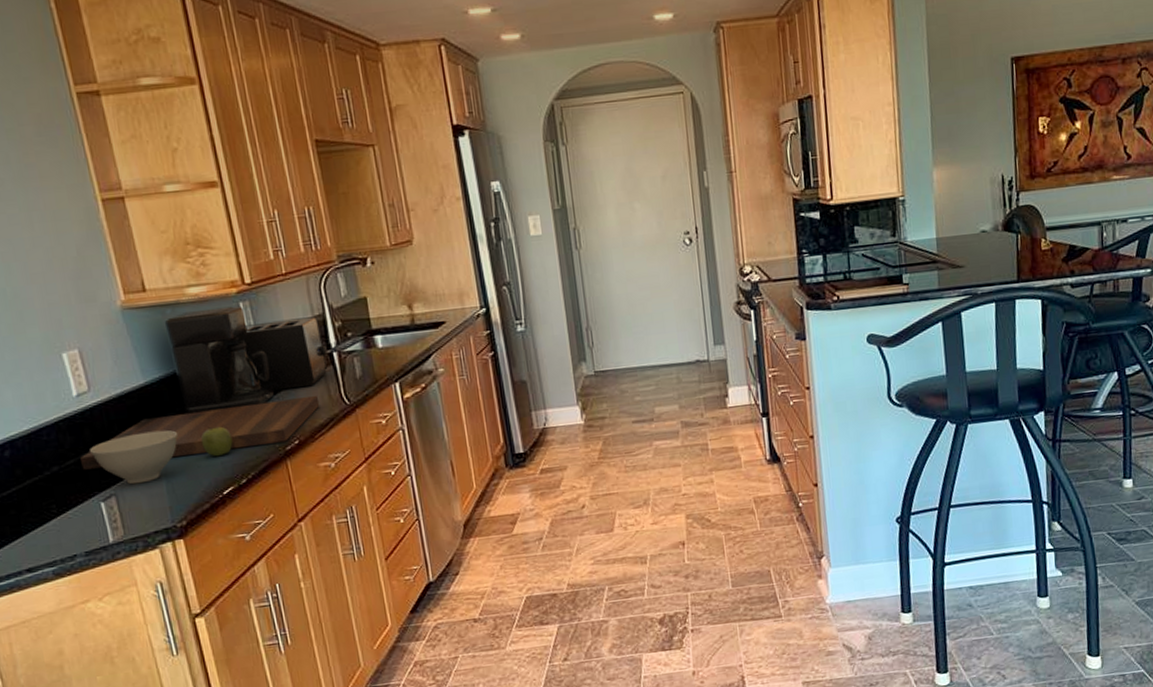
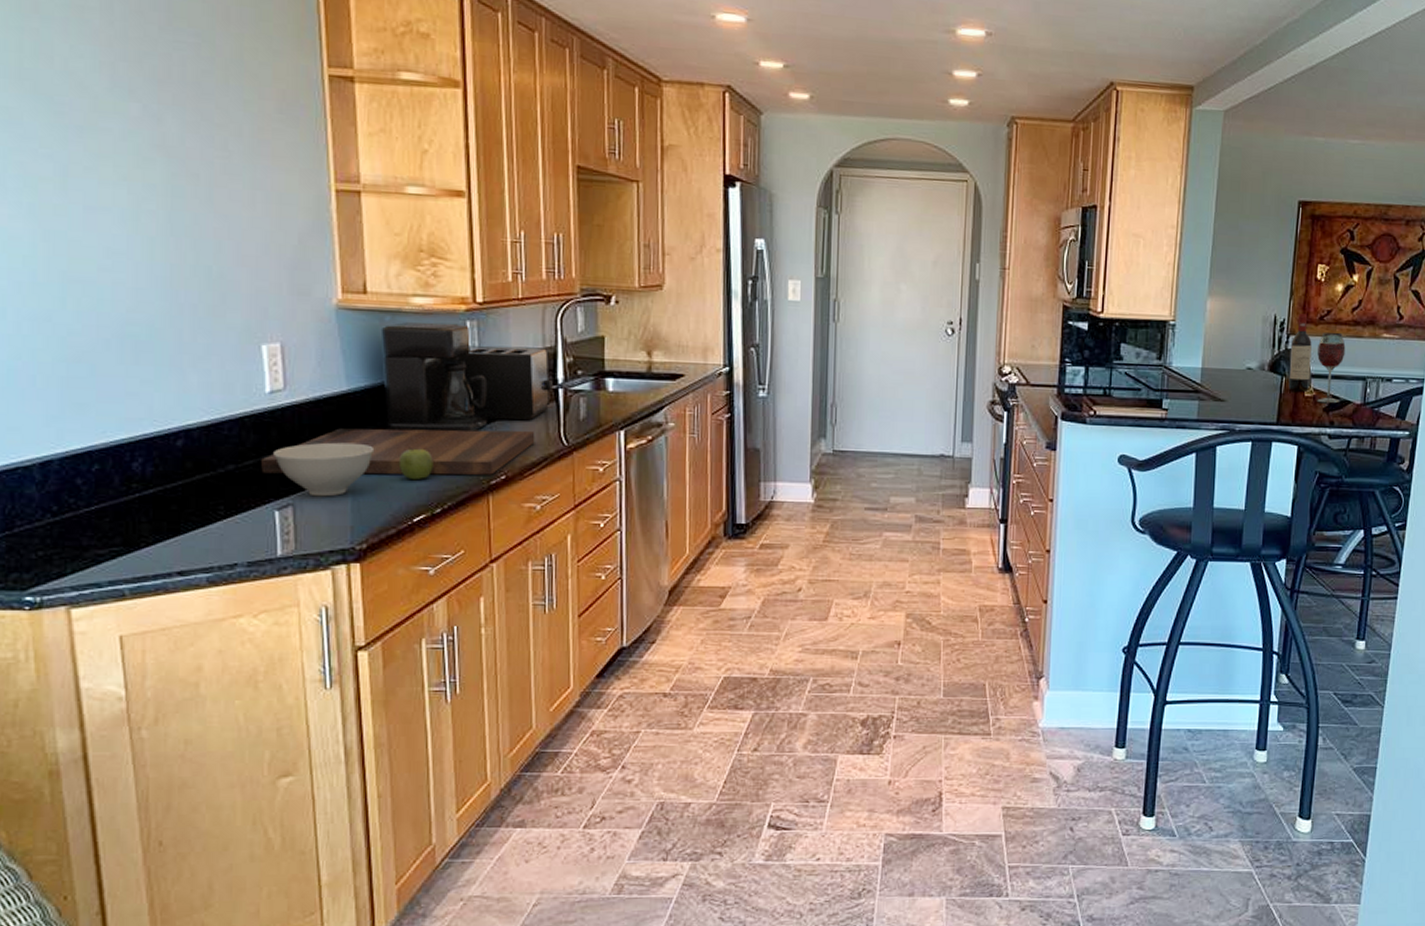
wine bottle: none [1021,169,1046,247] -> present [1288,313,1312,392]
wineglass: none [1049,181,1077,255] -> present [1317,332,1346,404]

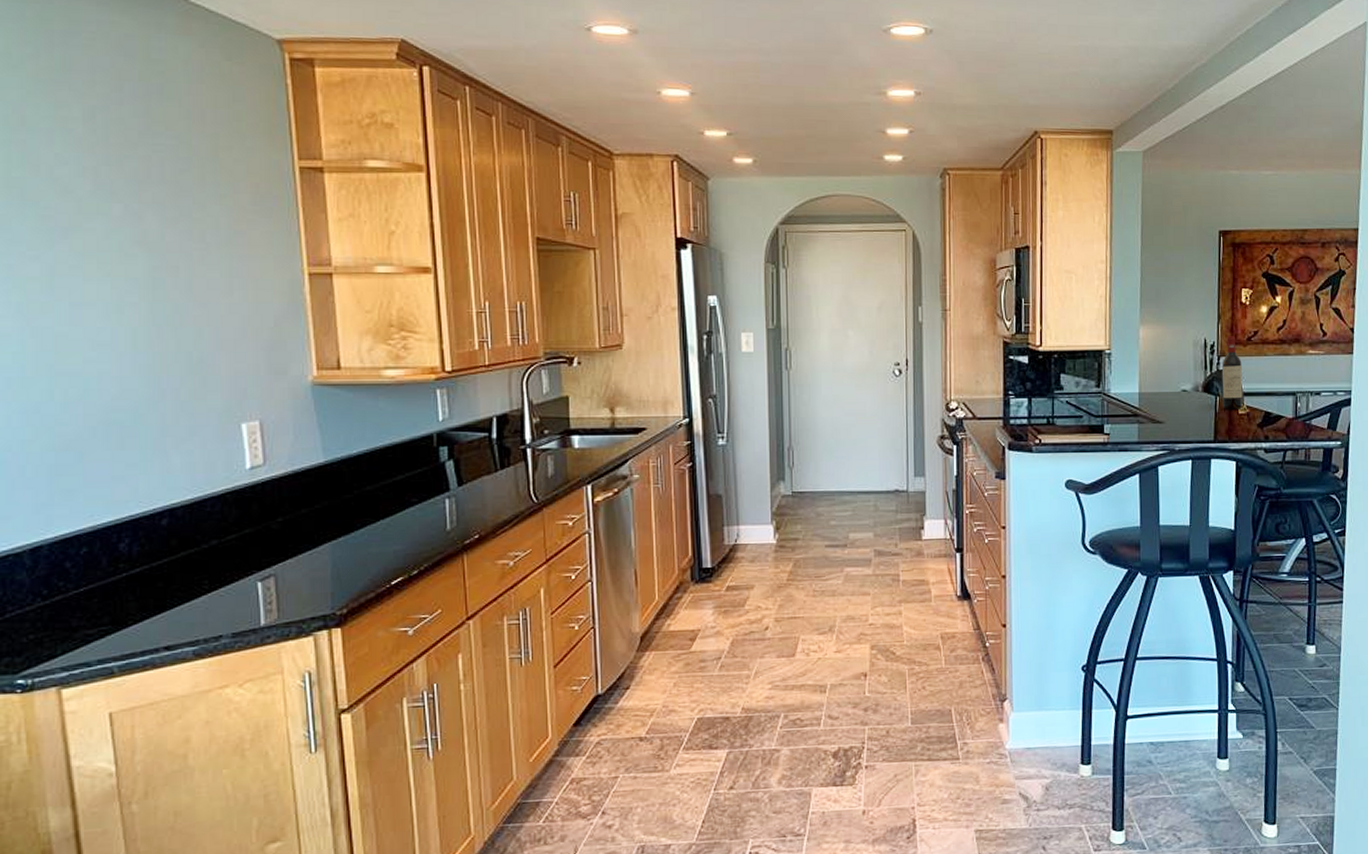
cutting board: present [261,428,535,476] -> none [243,490,506,546]
bowl: present [274,442,375,497] -> none [255,512,352,566]
coffee maker: present [380,322,488,432] -> none [355,392,459,498]
fruit: present [398,446,433,481] -> none [375,512,409,545]
toaster: present [442,345,553,421] -> none [414,411,521,482]
wineglass: present [1317,332,1346,404] -> none [1248,351,1274,419]

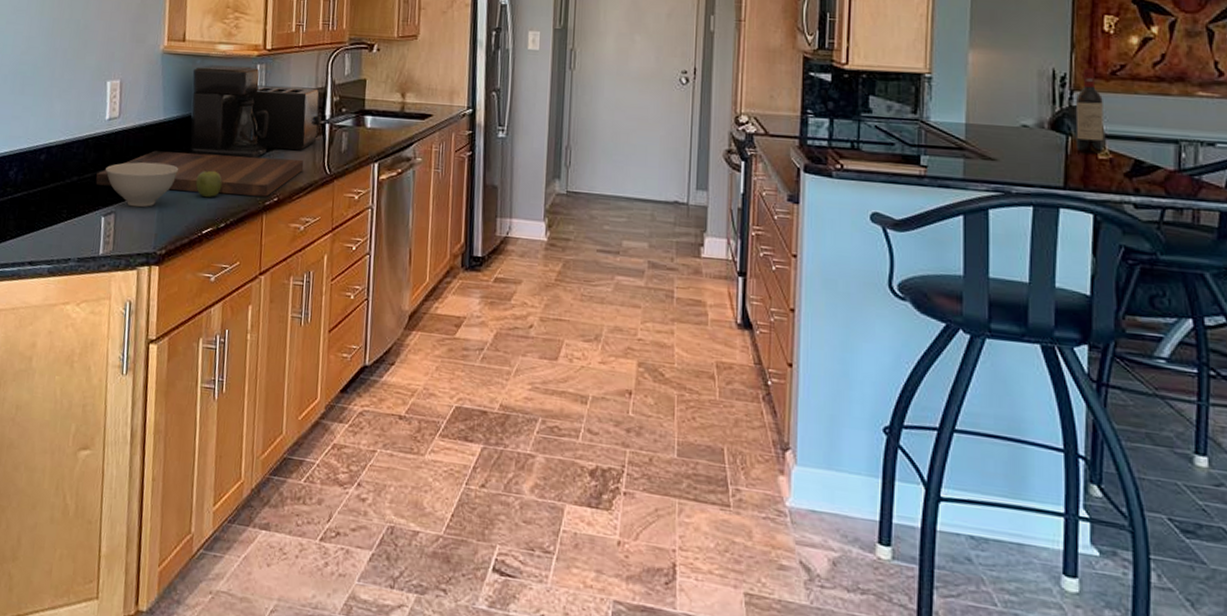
cutting board: none [243,490,506,546] -> present [96,150,304,197]
bowl: none [255,512,352,566] -> present [106,162,179,208]
coffee maker: none [355,392,459,498] -> present [189,65,270,158]
fruit: none [375,512,409,545] -> present [195,168,222,198]
toaster: none [414,411,521,482] -> present [235,85,321,151]

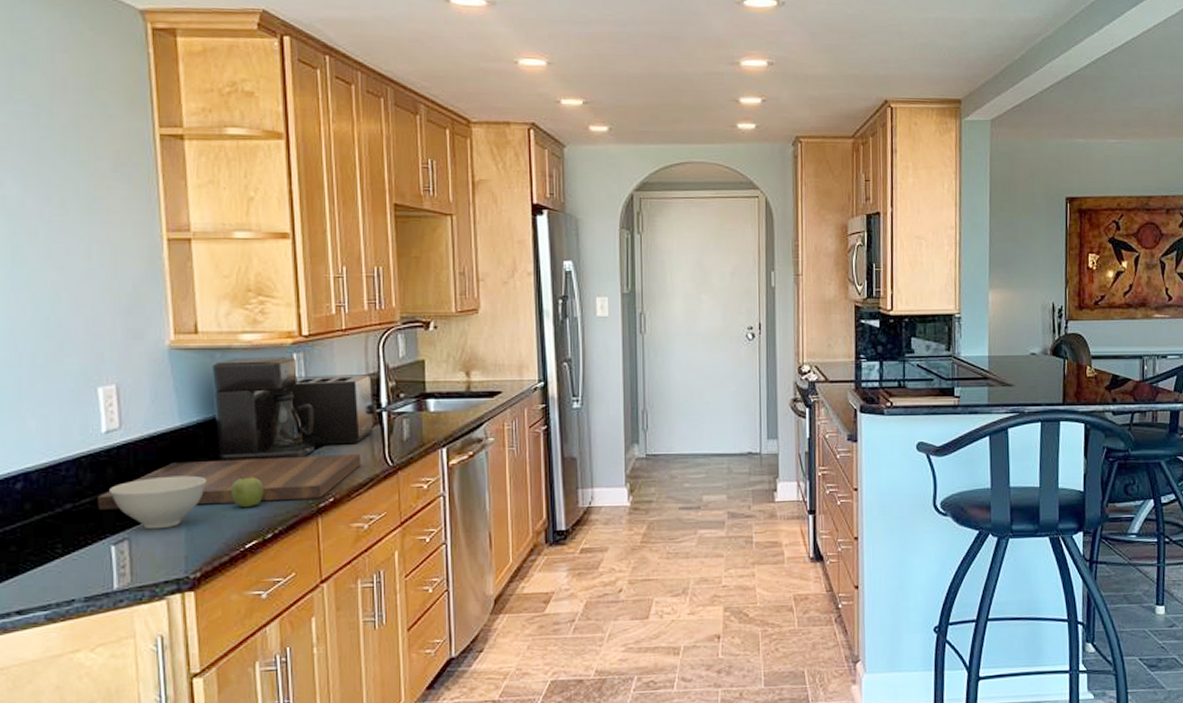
wine bottle: present [1075,68,1104,154] -> none [1069,300,1091,372]

